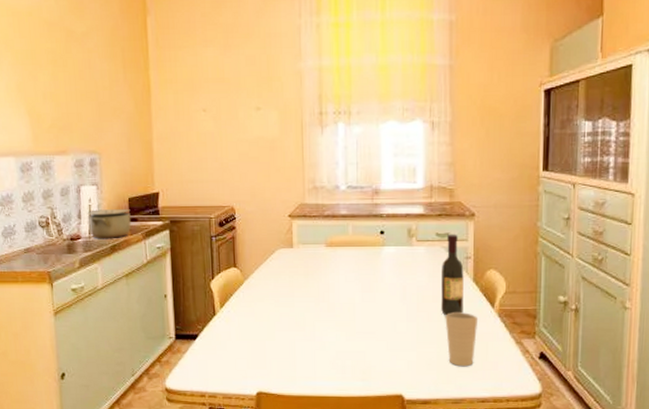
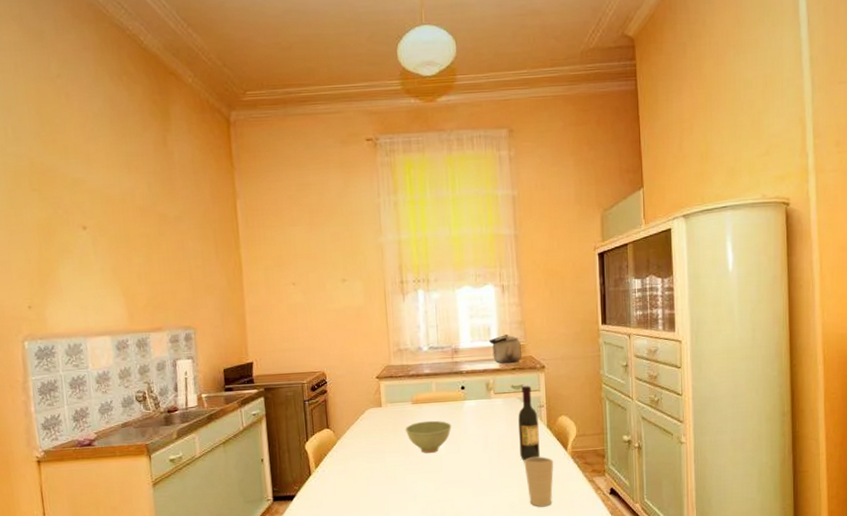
saucepan: present [88,209,131,238] -> none [185,380,227,409]
bowl: none [317,266,368,300] -> present [405,420,452,453]
kettle: none [415,175,451,208] -> present [490,333,523,363]

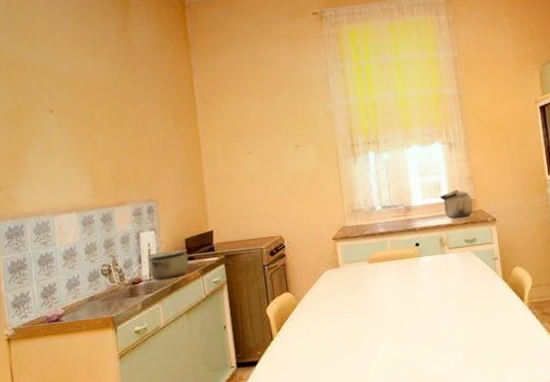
saucepan: none [185,380,227,409] -> present [148,249,189,280]
bowl: present [405,420,452,453] -> none [363,278,409,312]
wine bottle: present [518,385,540,461] -> none [473,238,498,315]
cup: present [524,456,554,507] -> none [482,309,513,361]

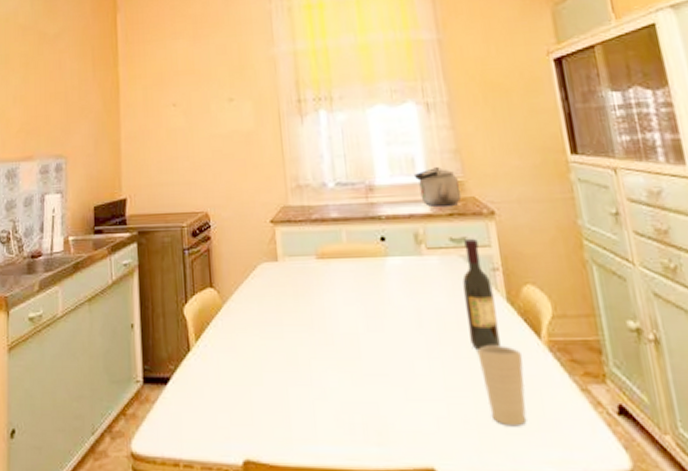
saucepan: present [148,249,189,280] -> none [51,219,96,255]
wine bottle: none [473,238,498,315] -> present [462,238,501,351]
cup: none [482,309,513,361] -> present [477,345,527,427]

